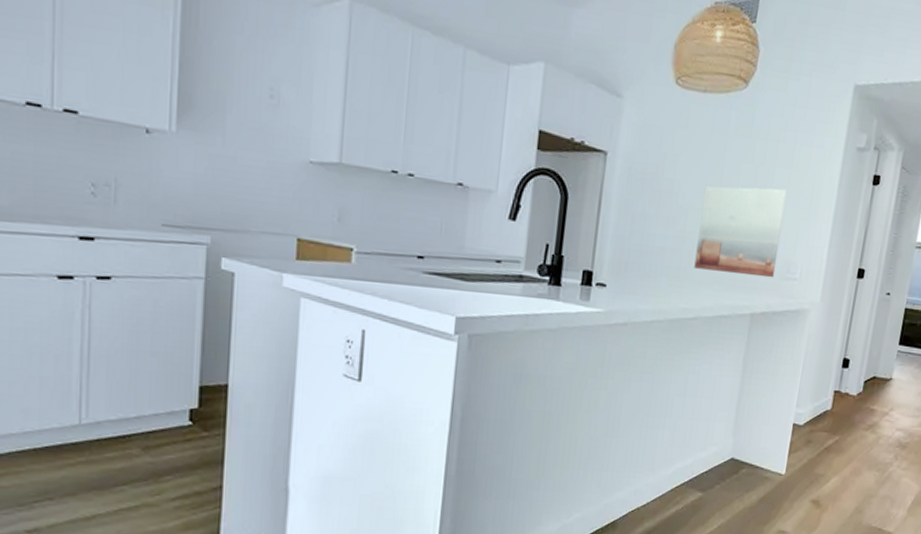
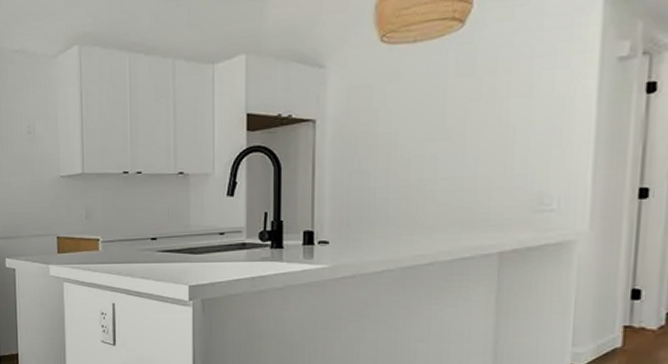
wall art: present [694,186,788,278] -> none [423,118,529,215]

